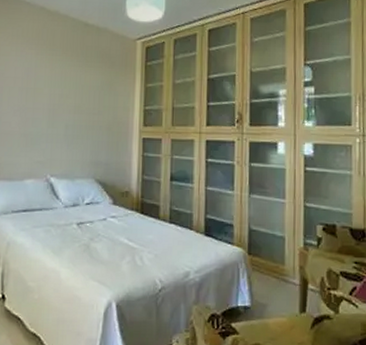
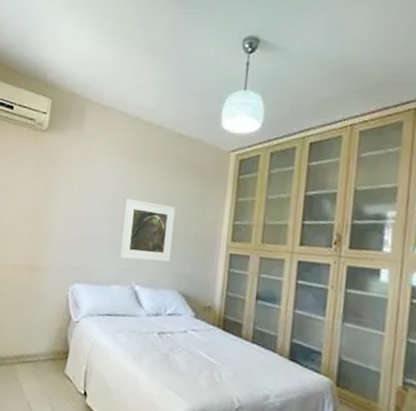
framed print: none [33,89,87,152] -> present [120,198,176,262]

